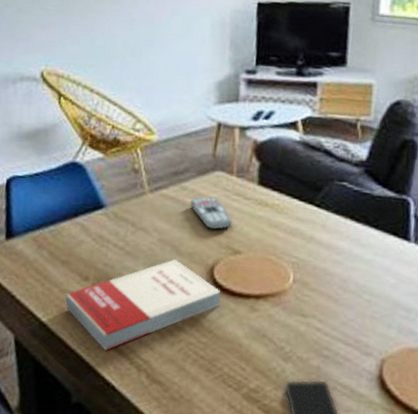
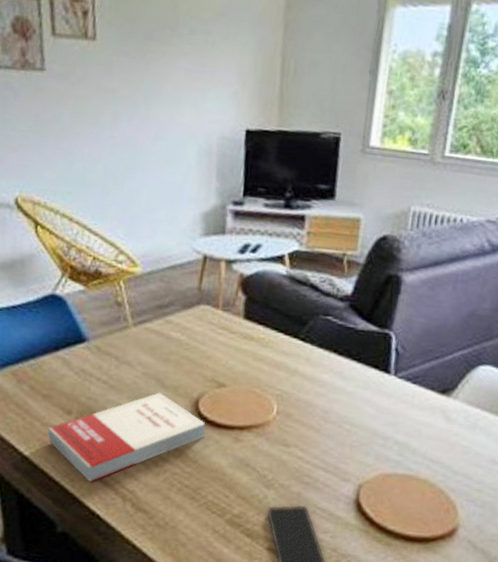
remote control: present [190,196,232,230] -> none [175,330,217,364]

